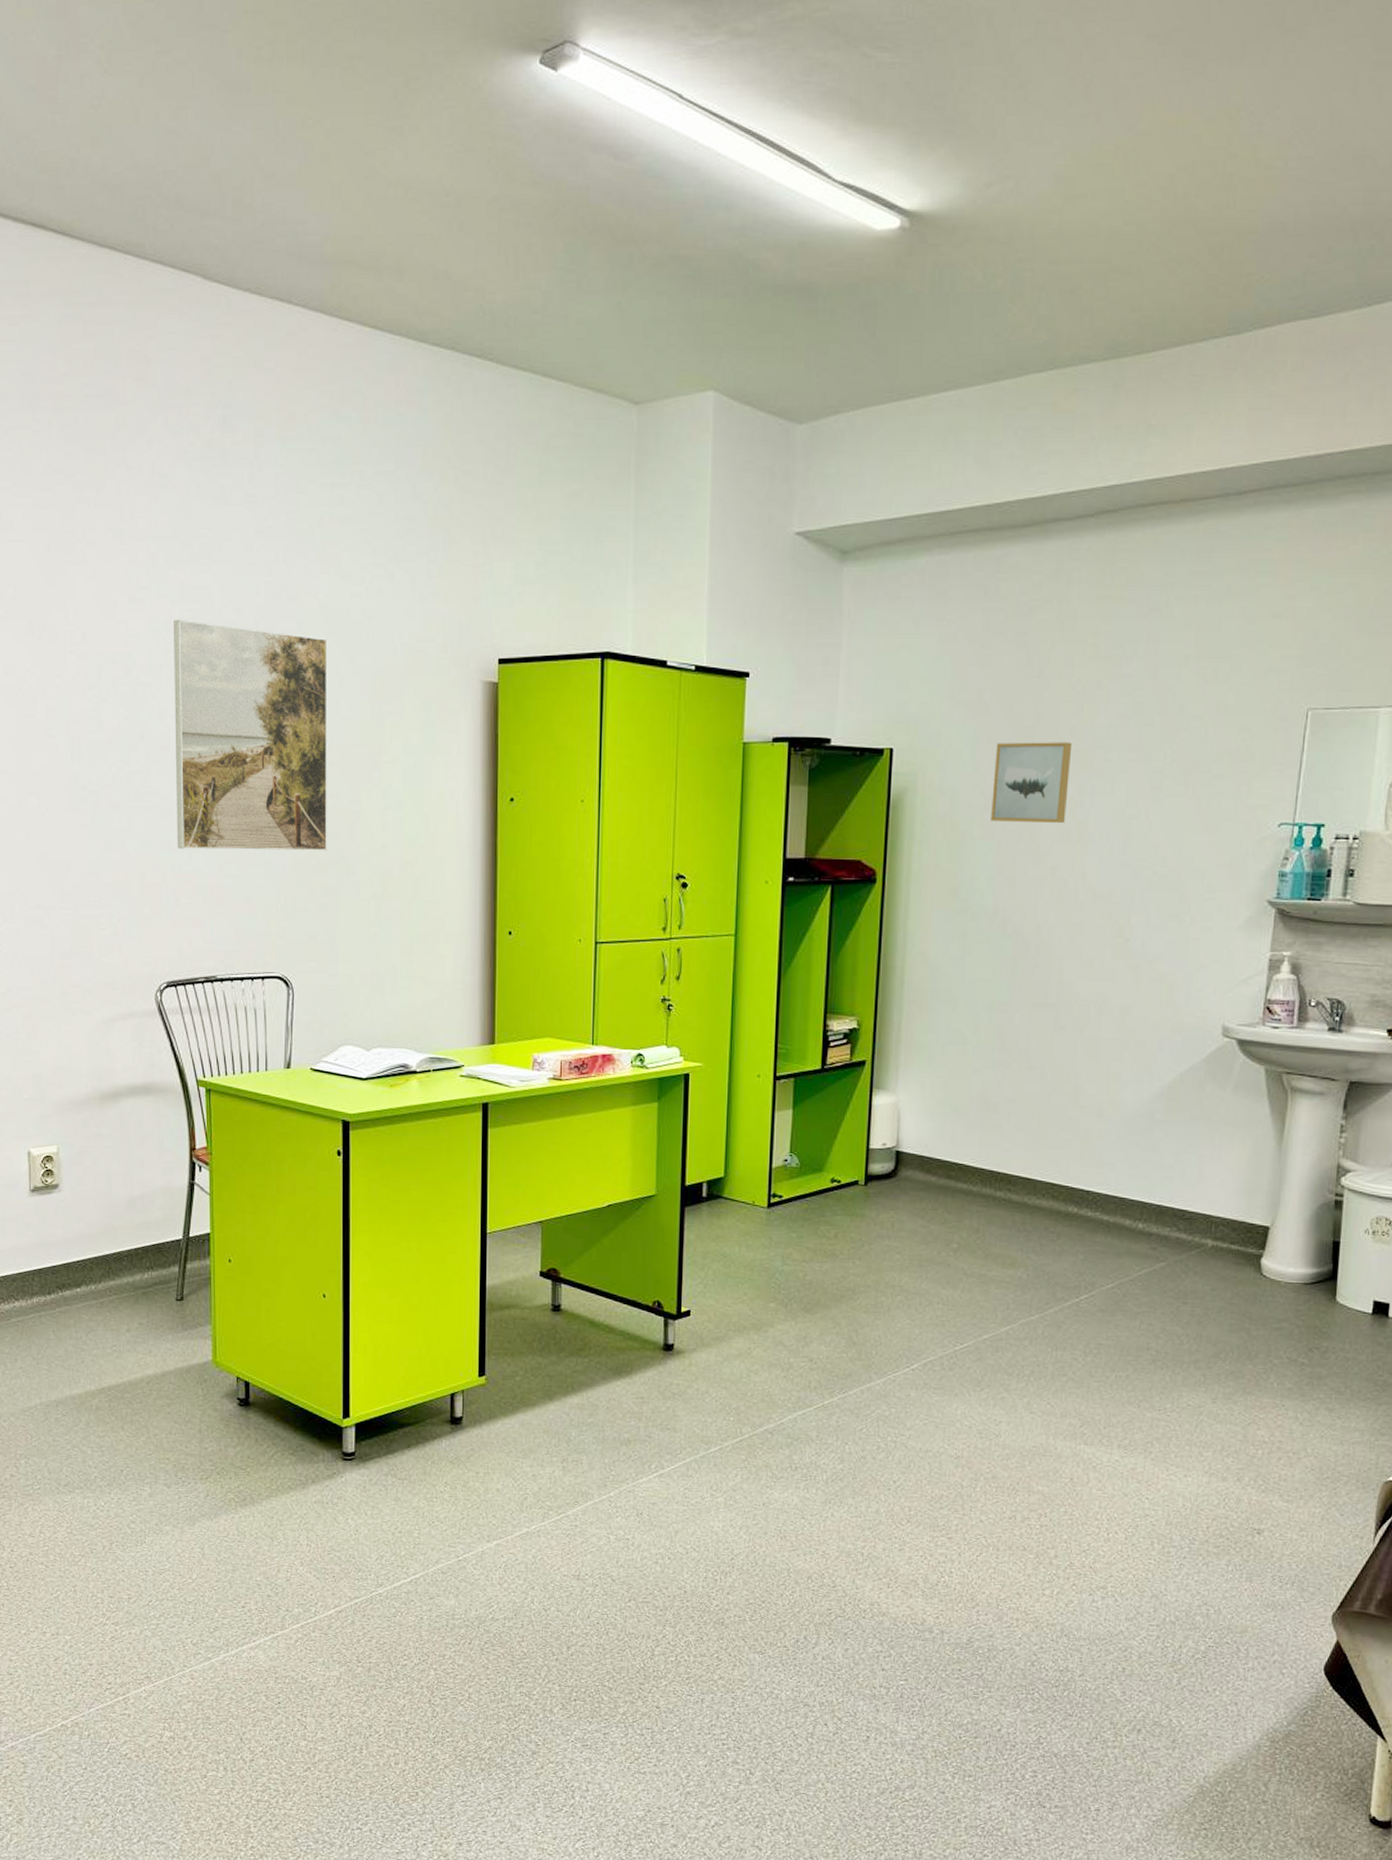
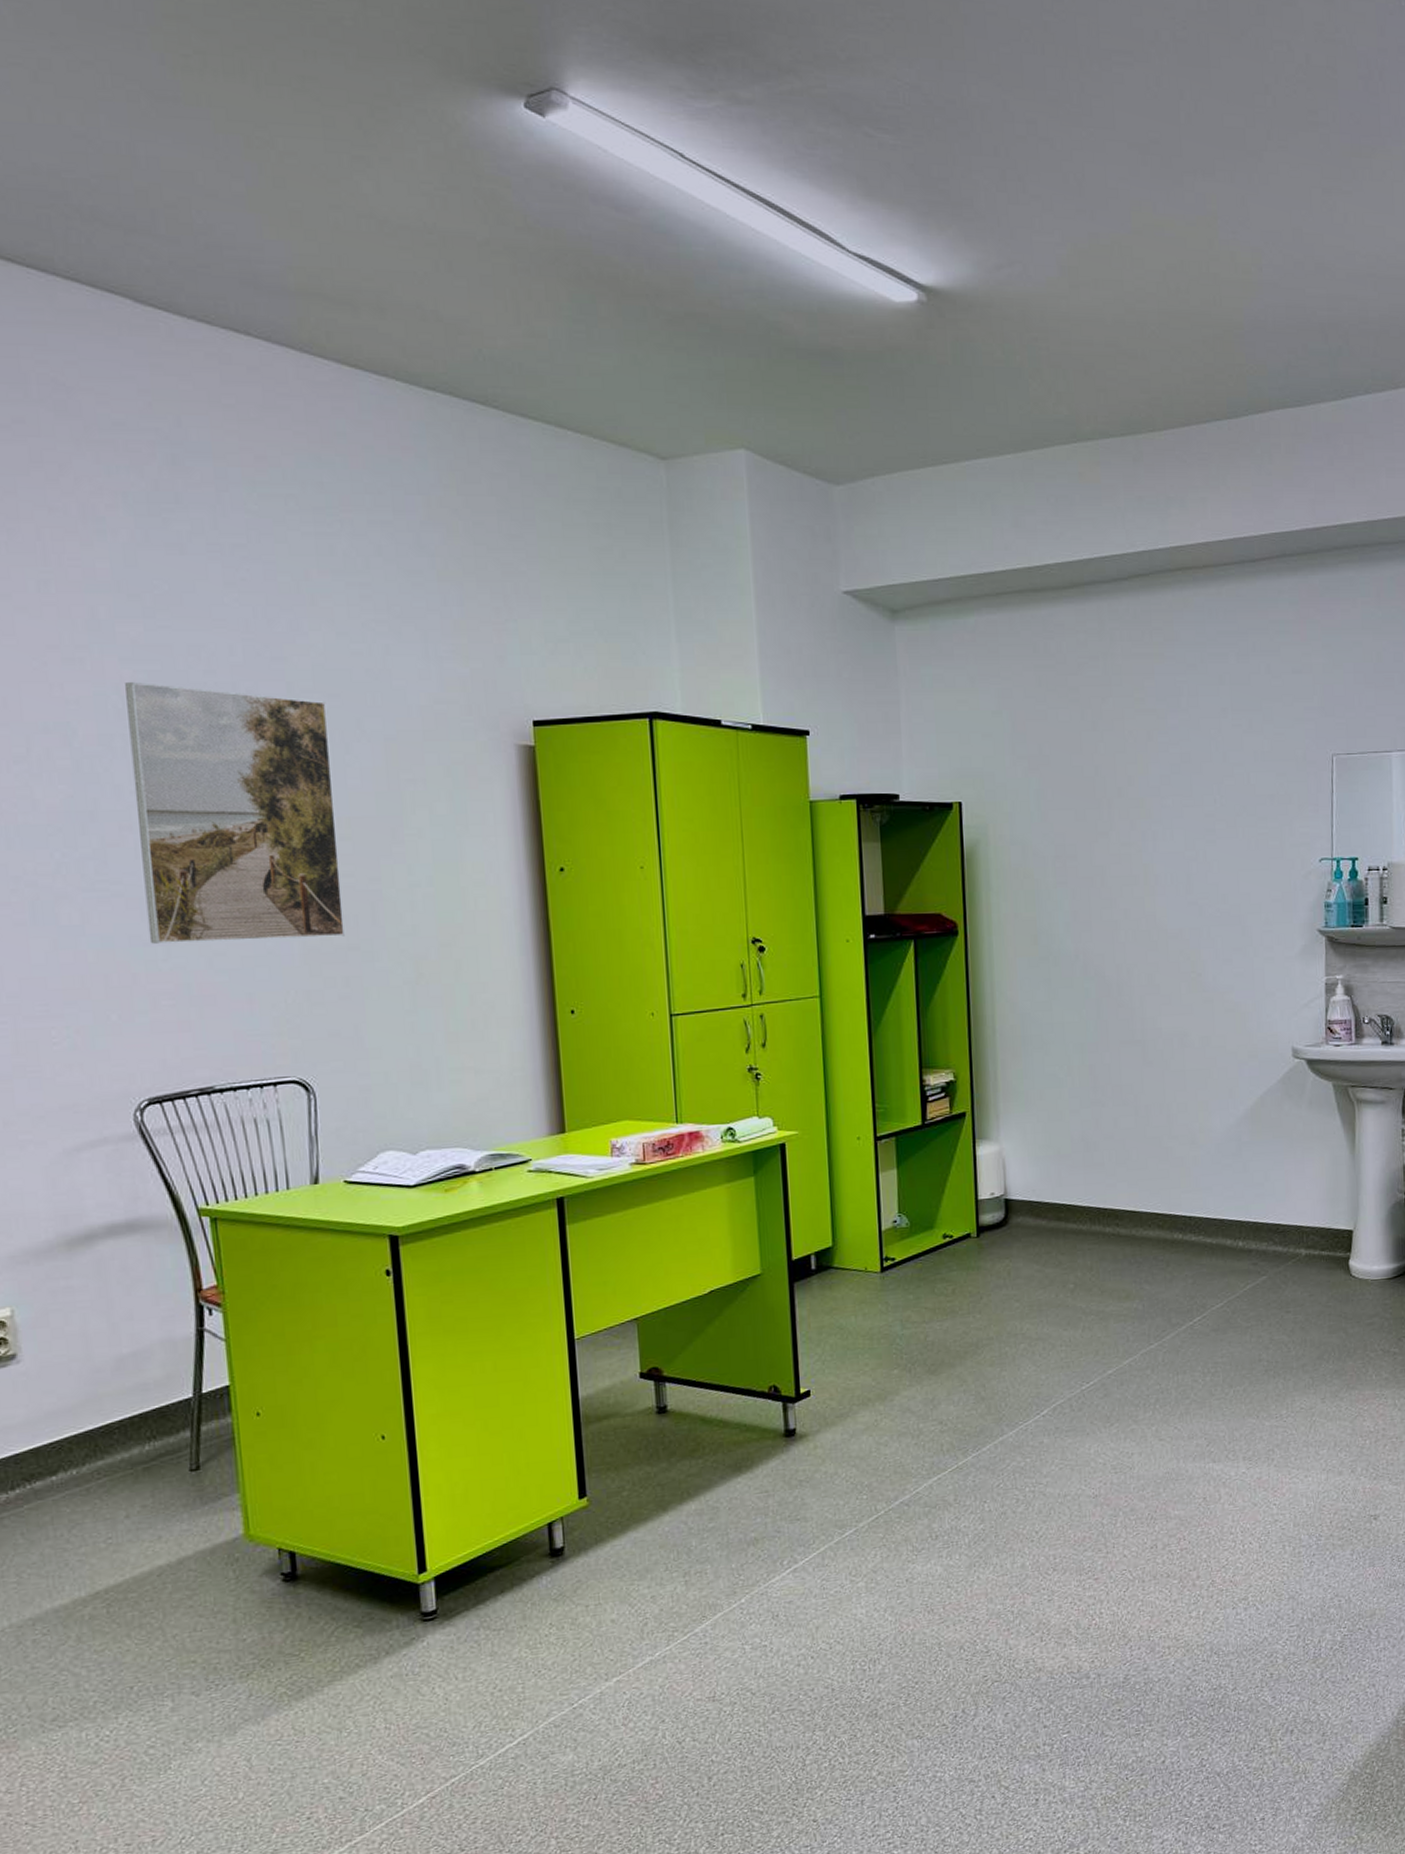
wall art: present [991,742,1073,824] -> none [1060,791,1132,869]

